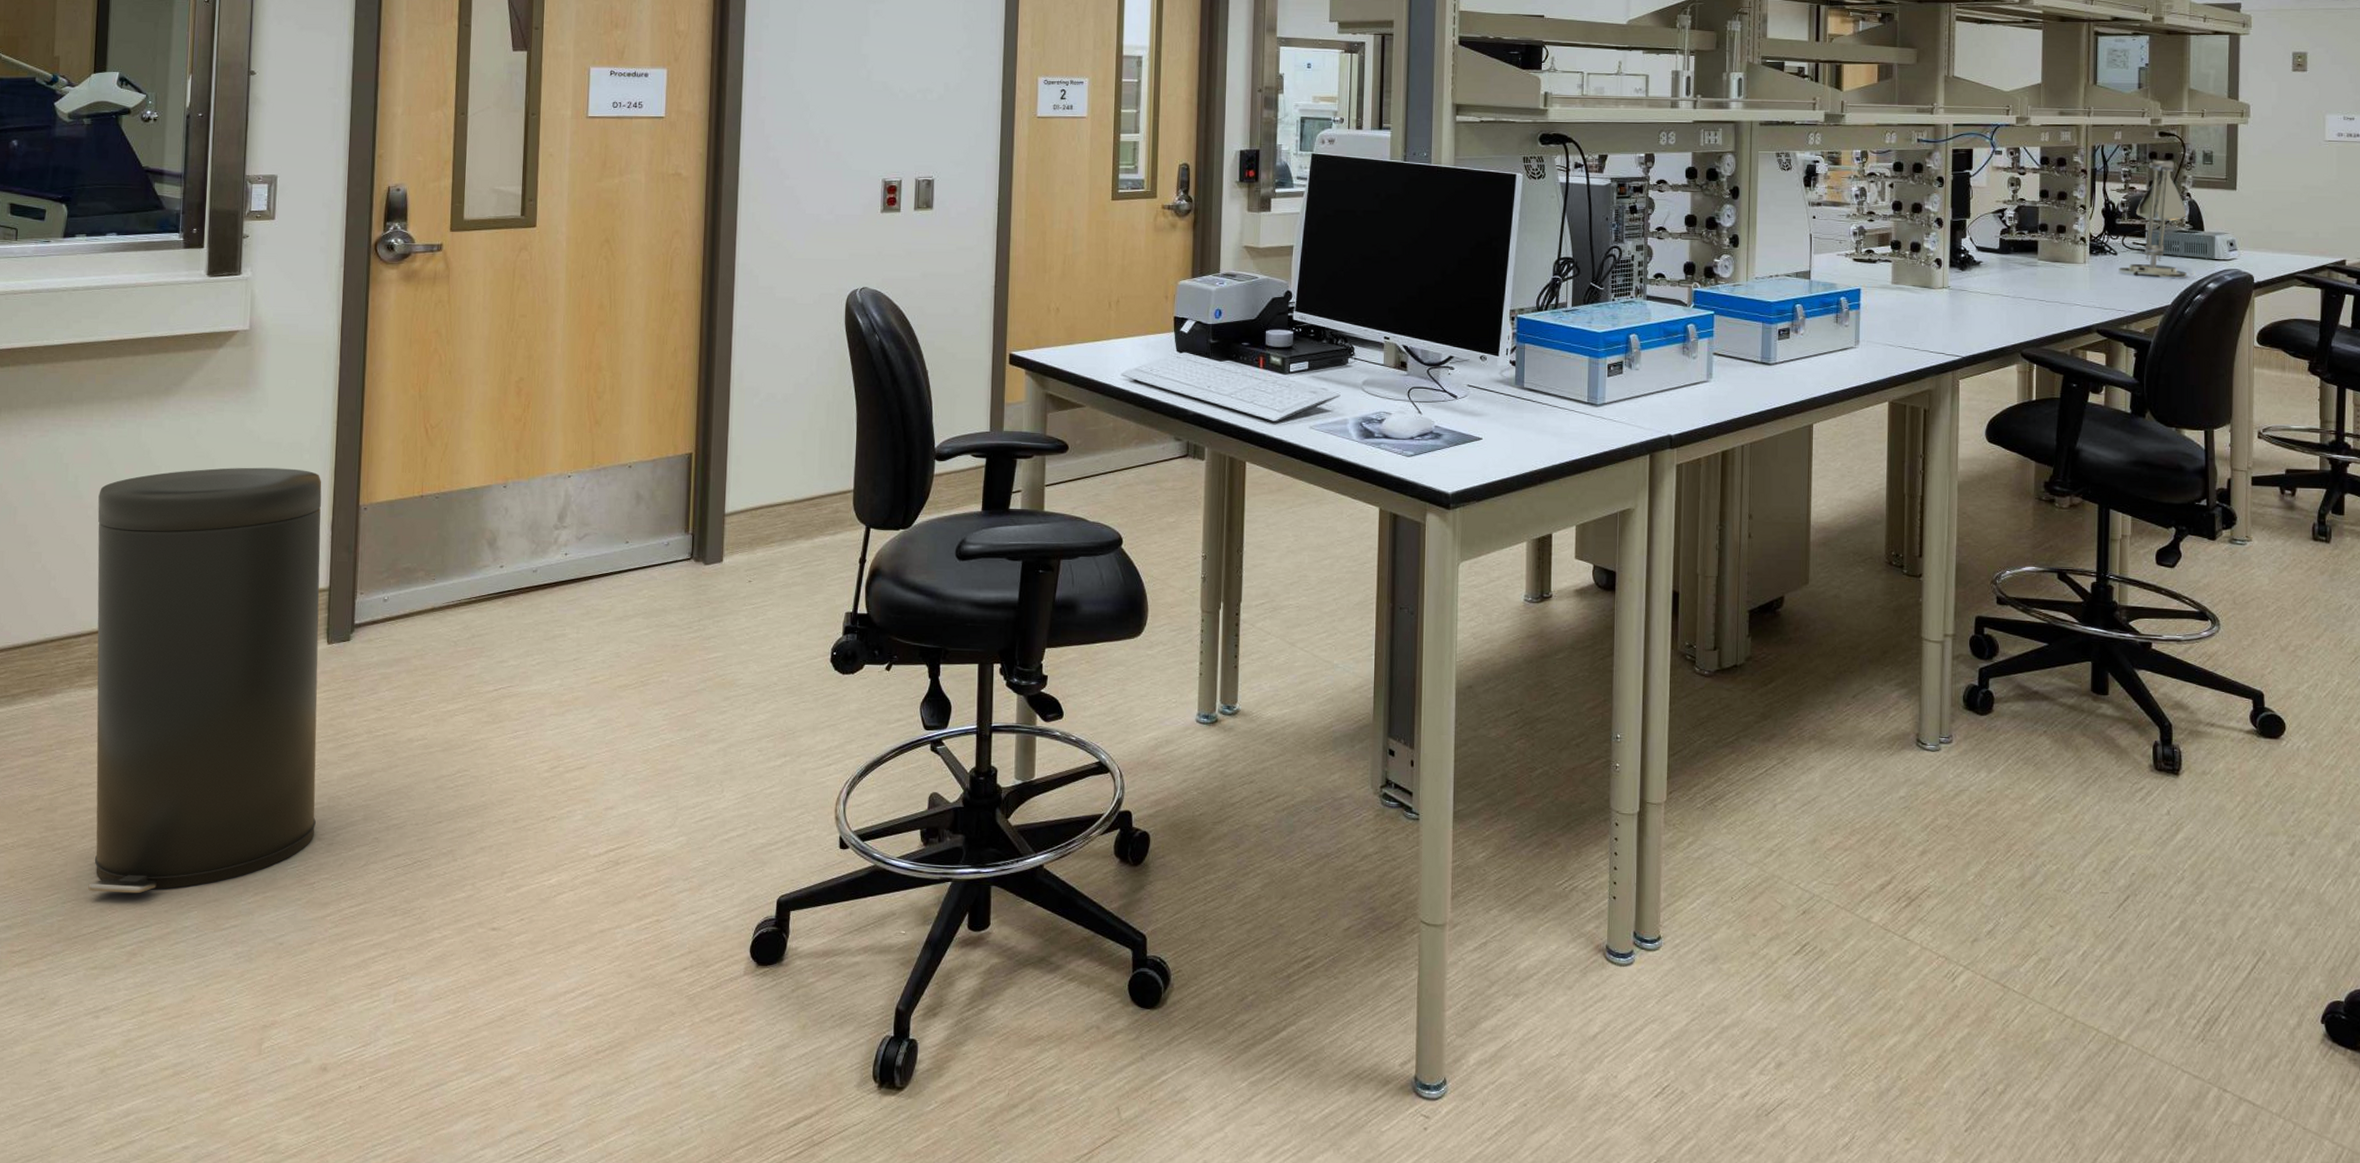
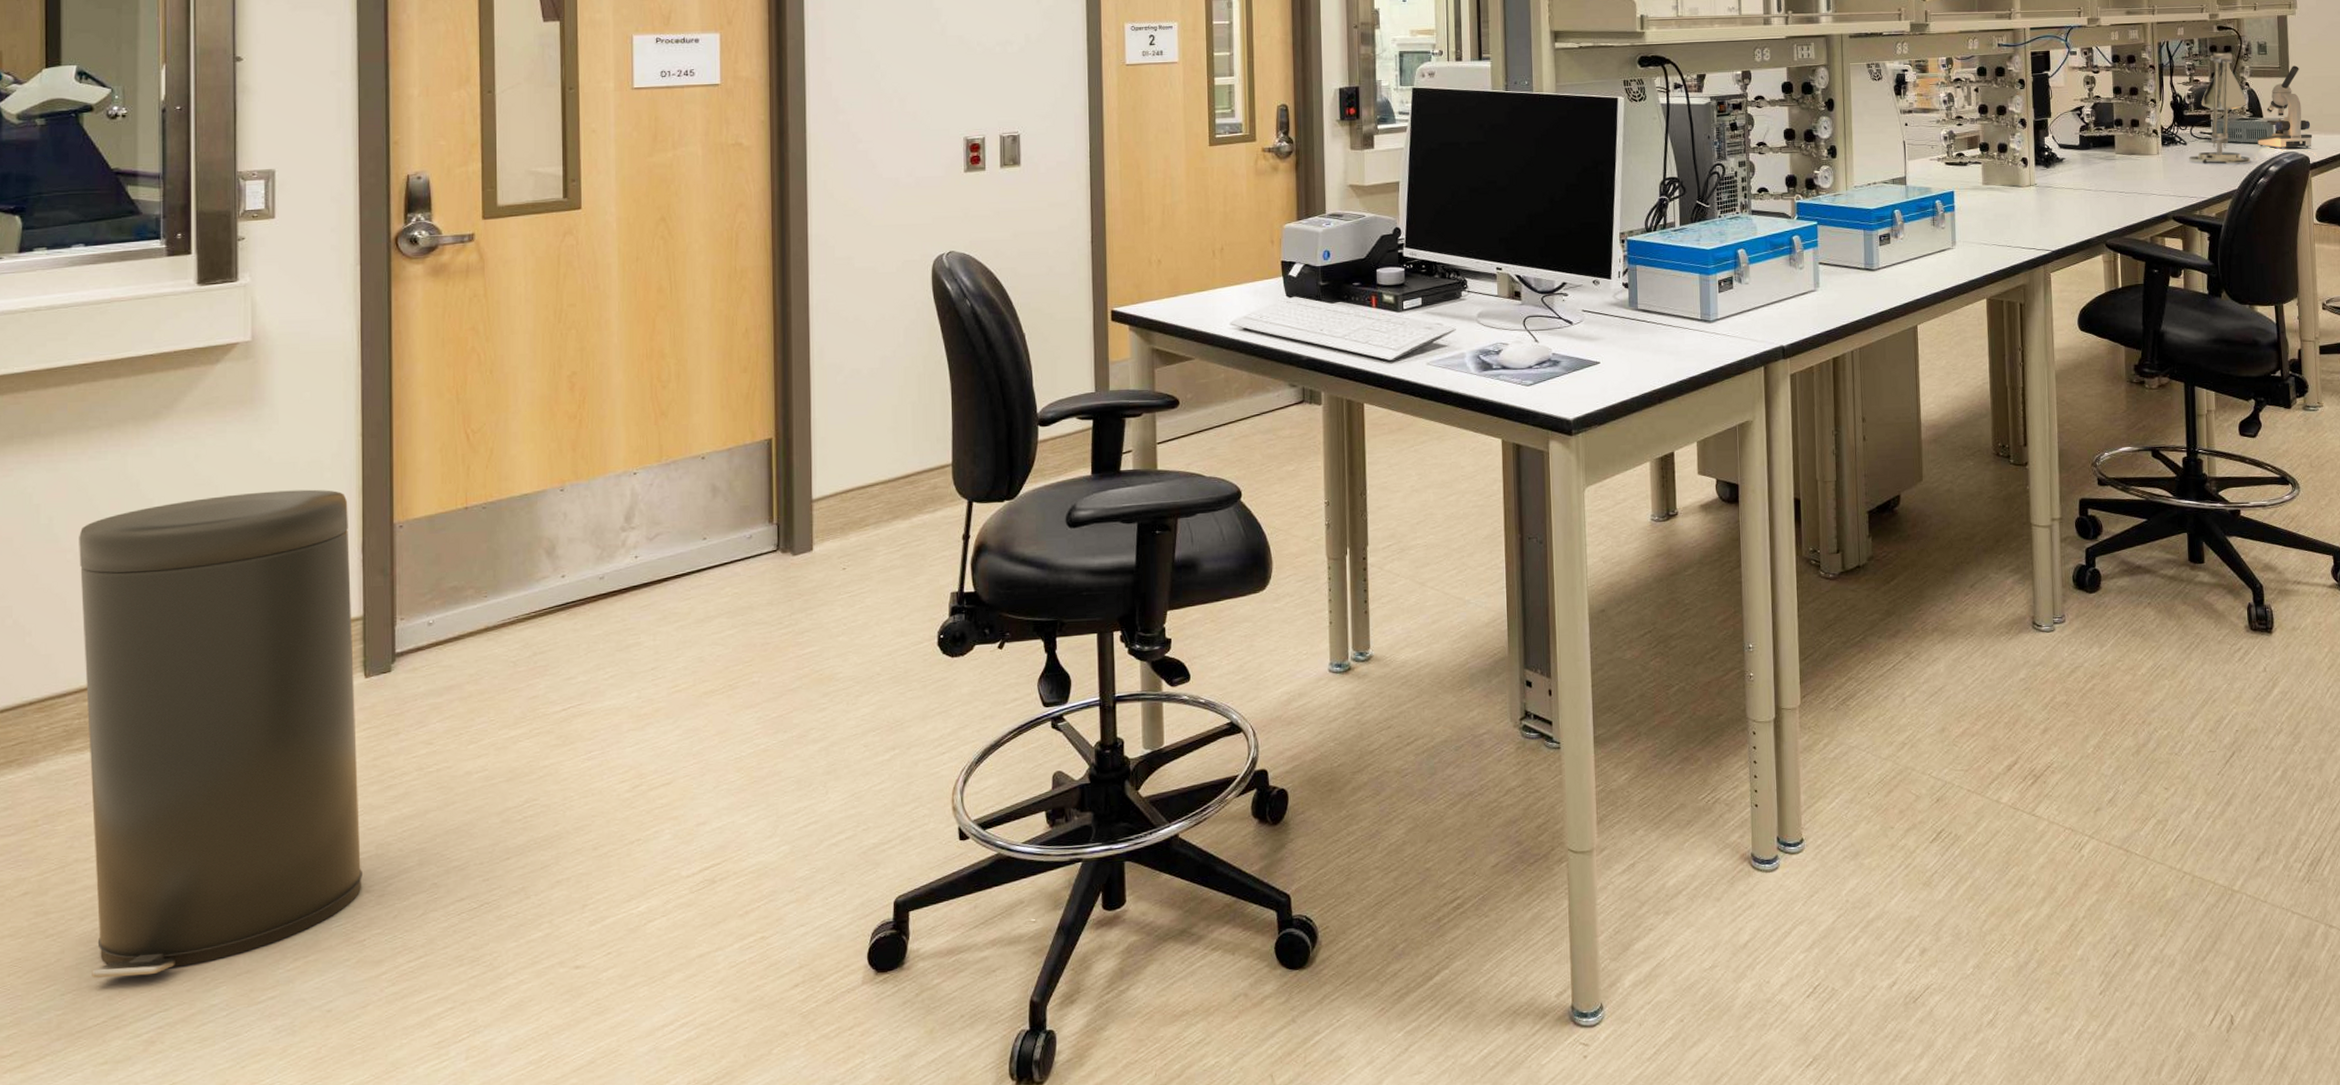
microscope: none [2196,178,2259,266] -> present [2257,65,2313,149]

